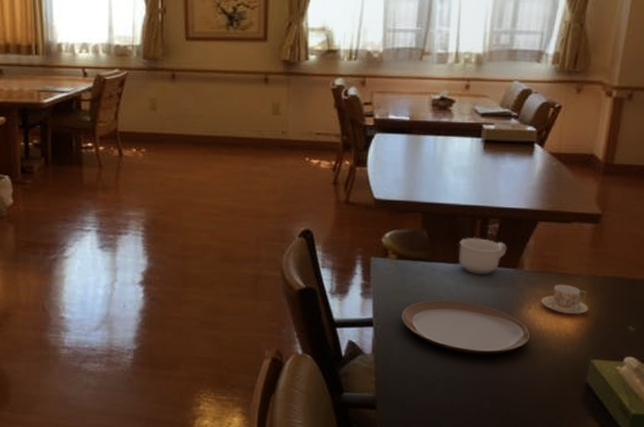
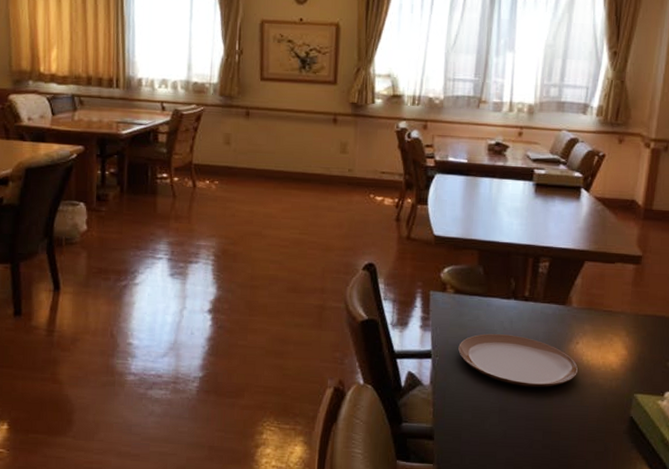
teacup: present [458,237,507,275] -> none [512,274,557,311]
teacup: present [541,284,588,314] -> none [588,321,631,350]

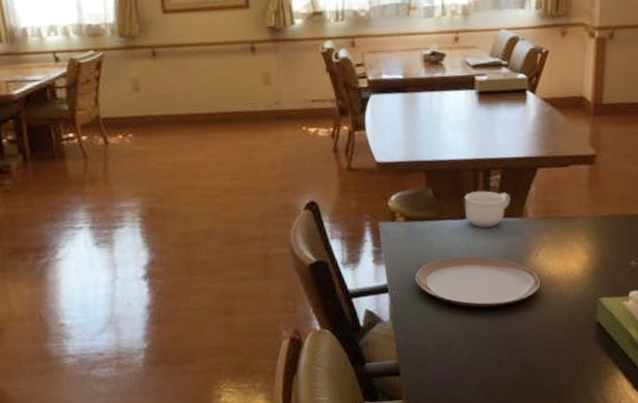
teacup: none [512,274,557,311] -> present [464,190,510,228]

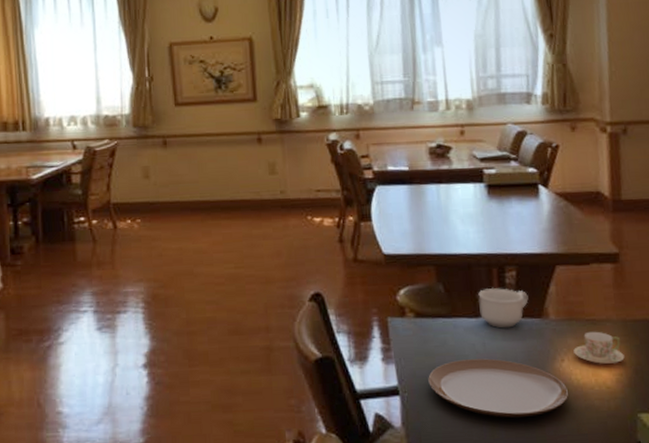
teacup: none [548,227,592,257] -> present [573,331,625,364]

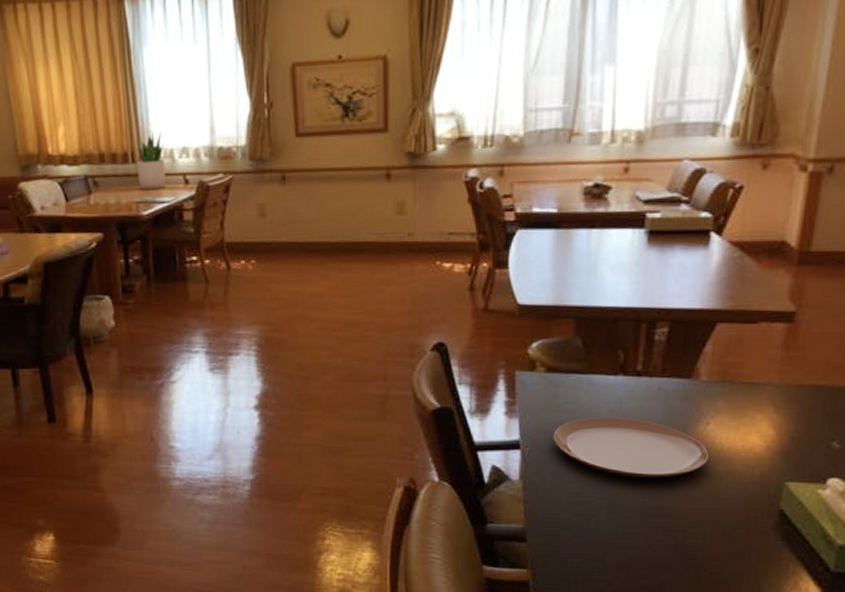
planter: none [27,103,55,156] -> present [136,133,166,190]
teacup: present [478,287,529,328] -> none [620,344,679,388]
teacup: present [573,331,625,364] -> none [722,395,781,429]

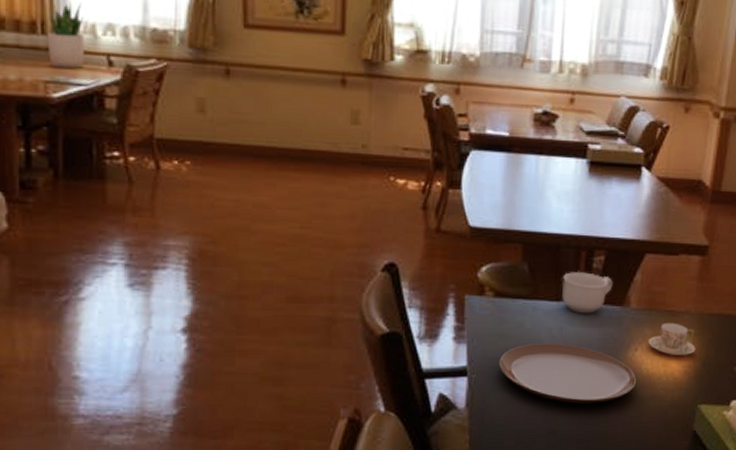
teacup: none [620,344,679,388] -> present [562,271,613,314]
teacup: none [722,395,781,429] -> present [648,322,696,355]

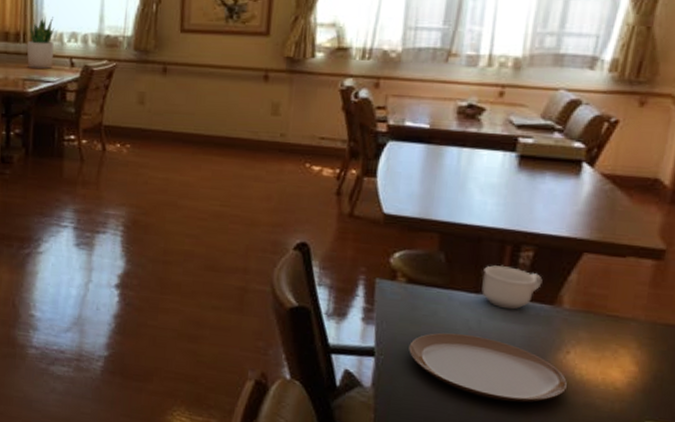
teacup: present [648,322,696,355] -> none [583,328,645,366]

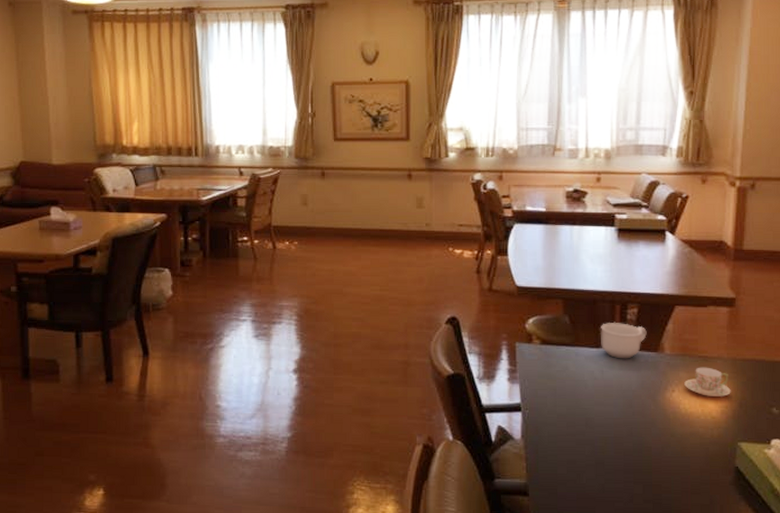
planter: present [27,16,55,69] -> none [199,132,223,179]
plate: present [409,332,567,403] -> none [548,384,675,439]
teacup: none [583,328,645,366] -> present [684,367,731,397]

